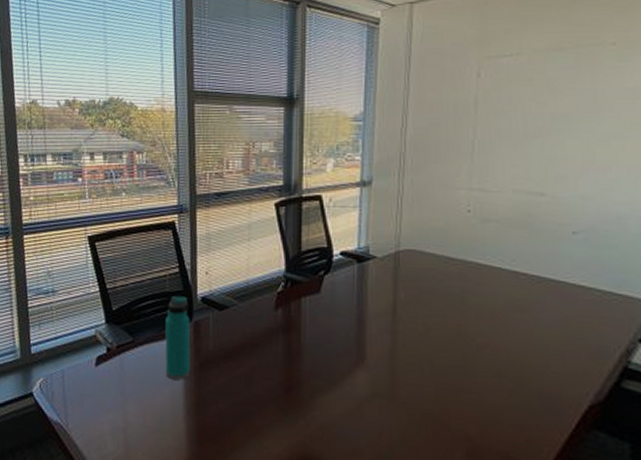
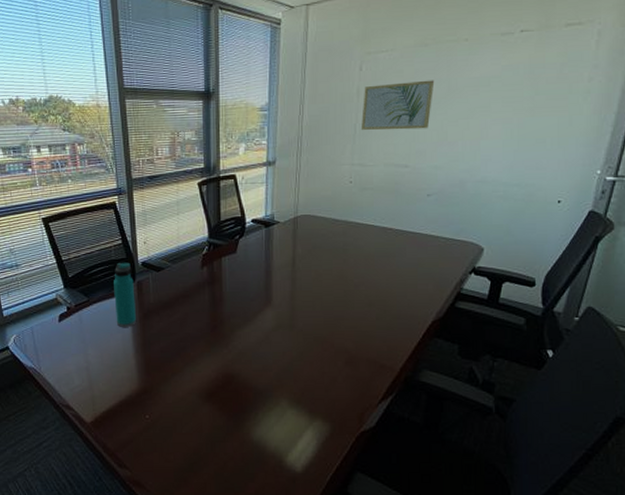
wall art: none [481,90,575,149] -> present [362,80,435,130]

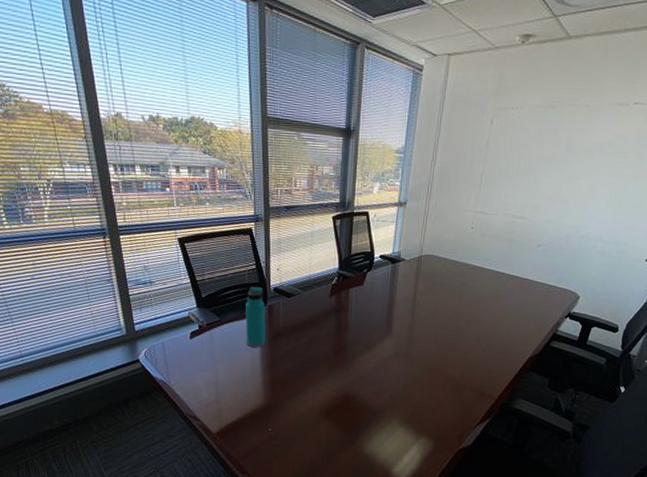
wall art: present [362,80,435,130] -> none [487,139,556,185]

